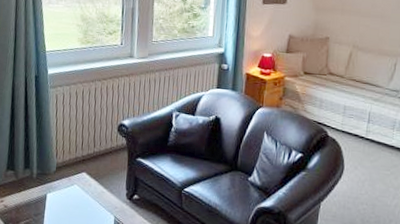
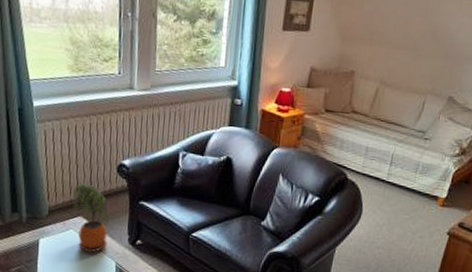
potted plant: none [76,141,109,207] -> present [71,183,108,253]

